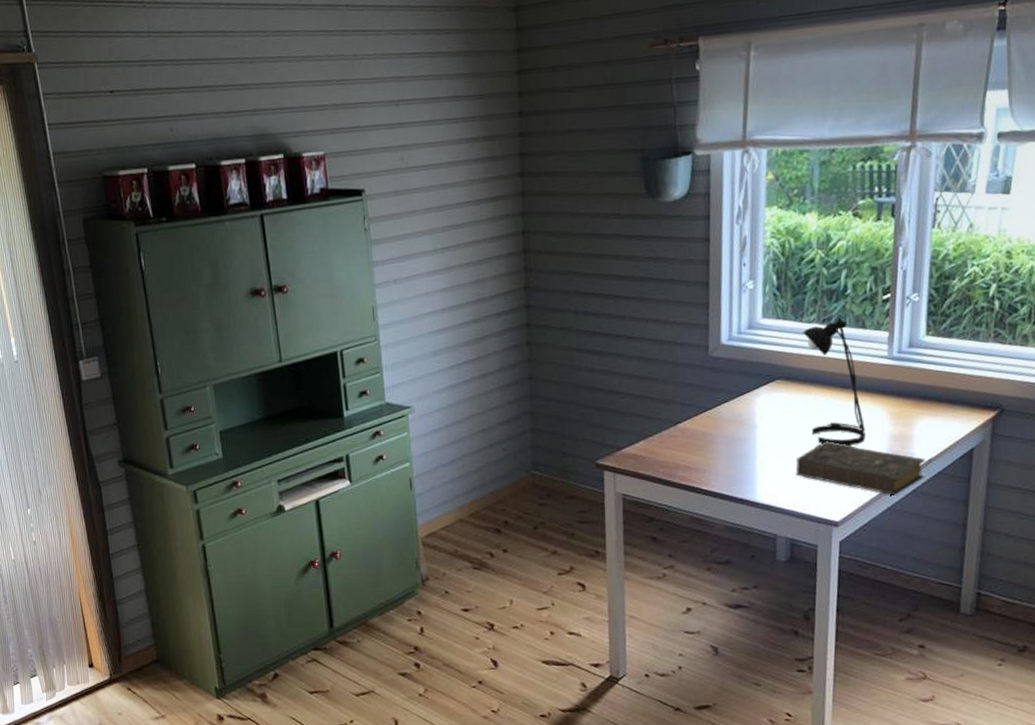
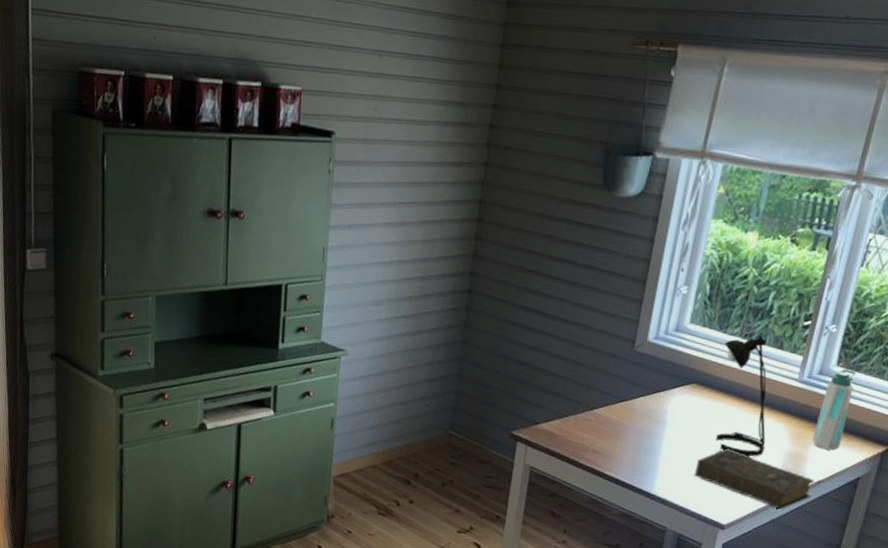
water bottle: none [915,336,950,425] -> present [812,368,857,450]

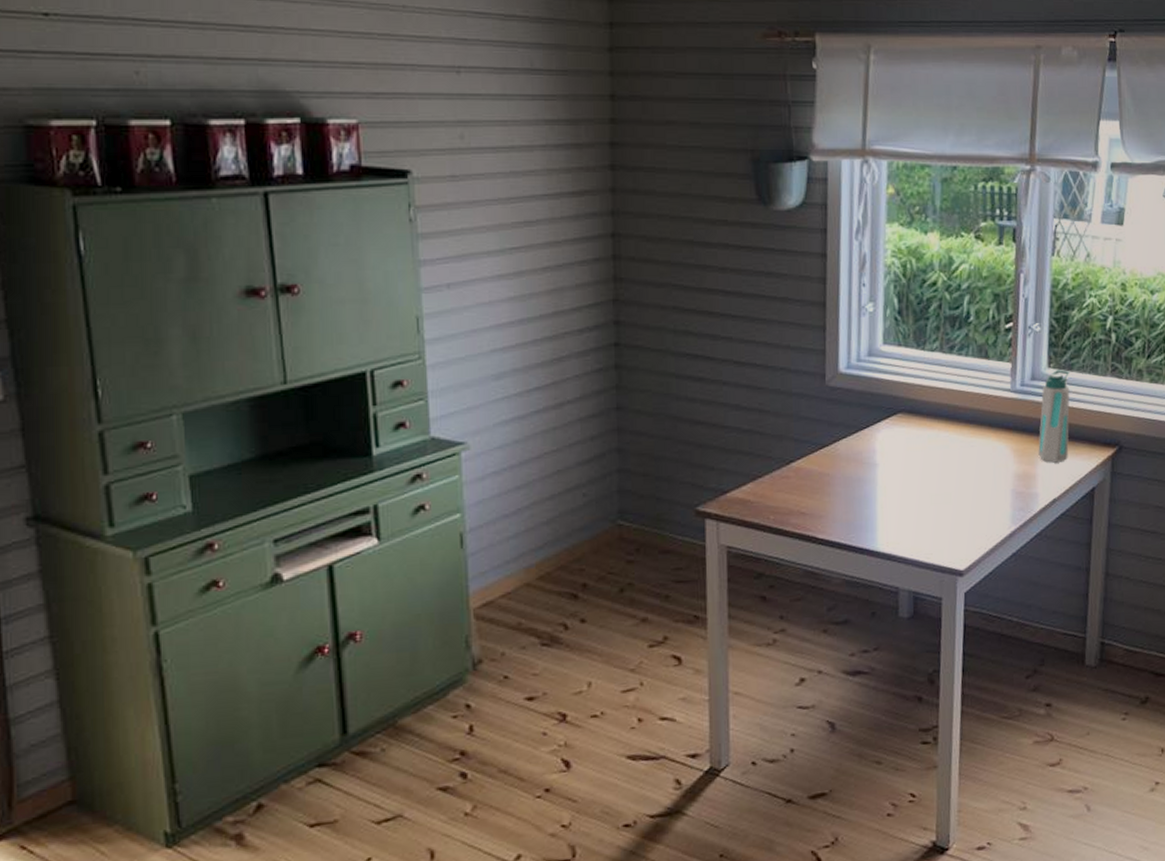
book: present [694,449,815,509] -> none [919,481,1050,540]
desk lamp: present [715,333,767,457] -> none [925,346,990,486]

